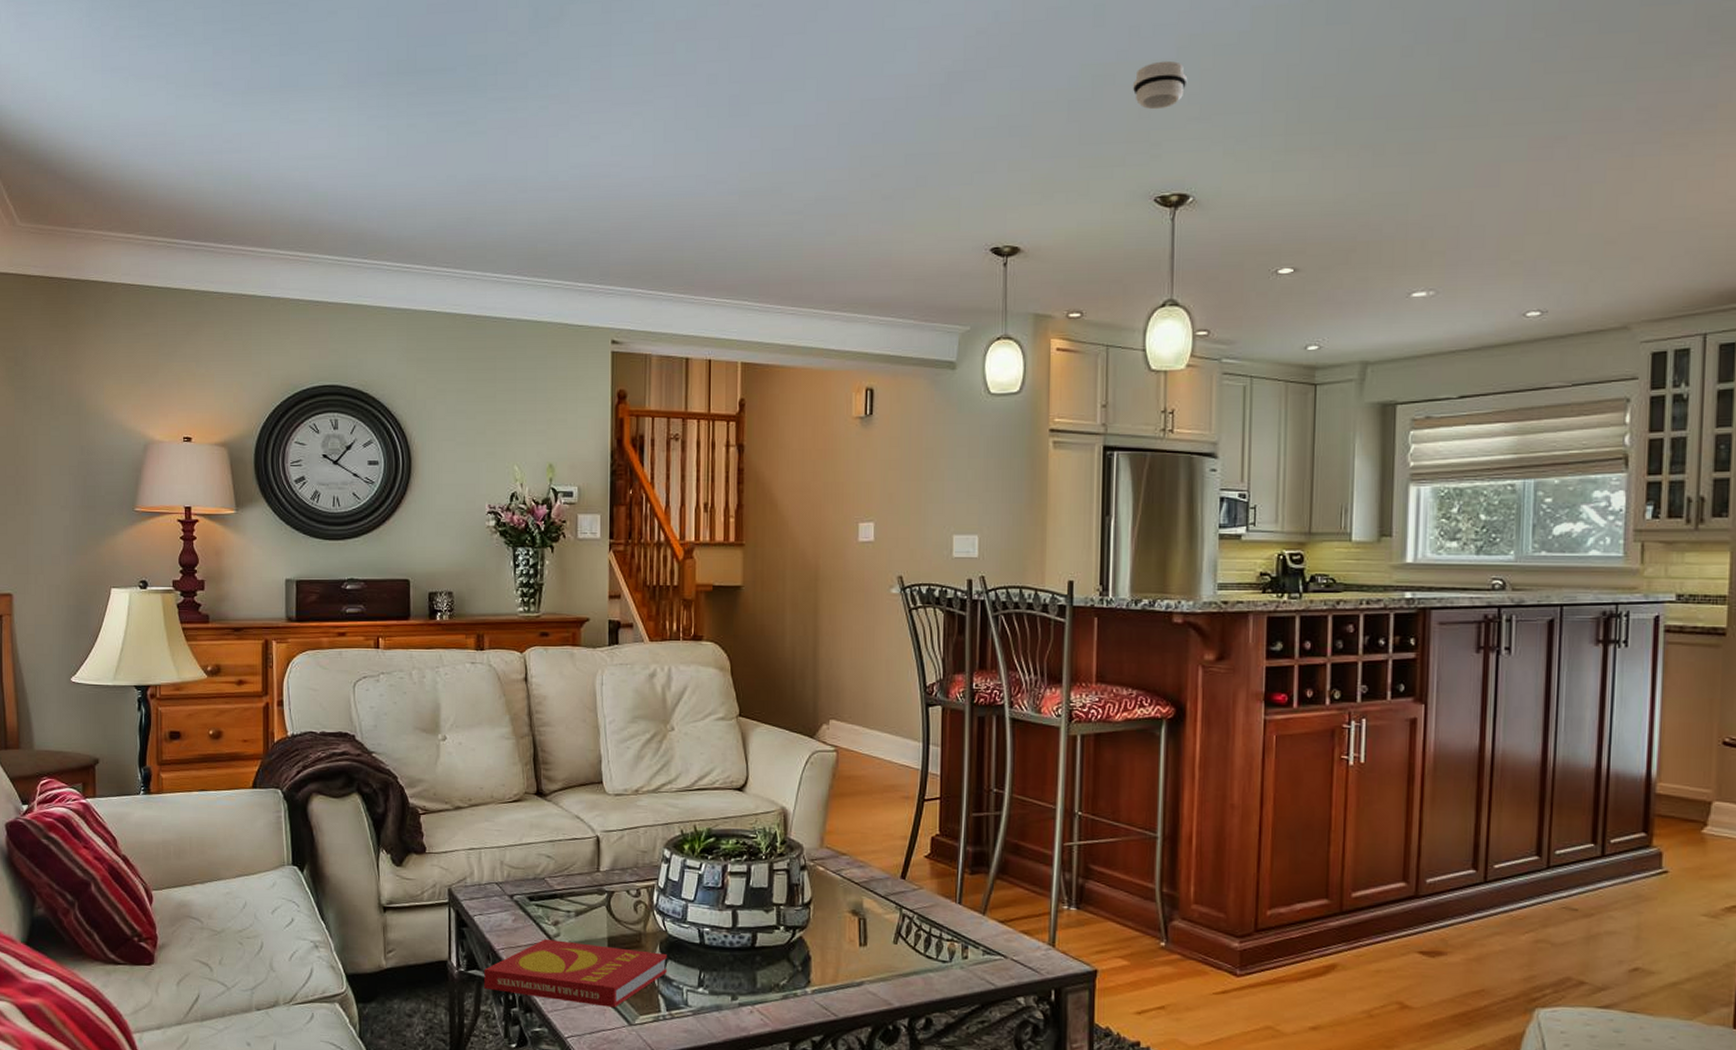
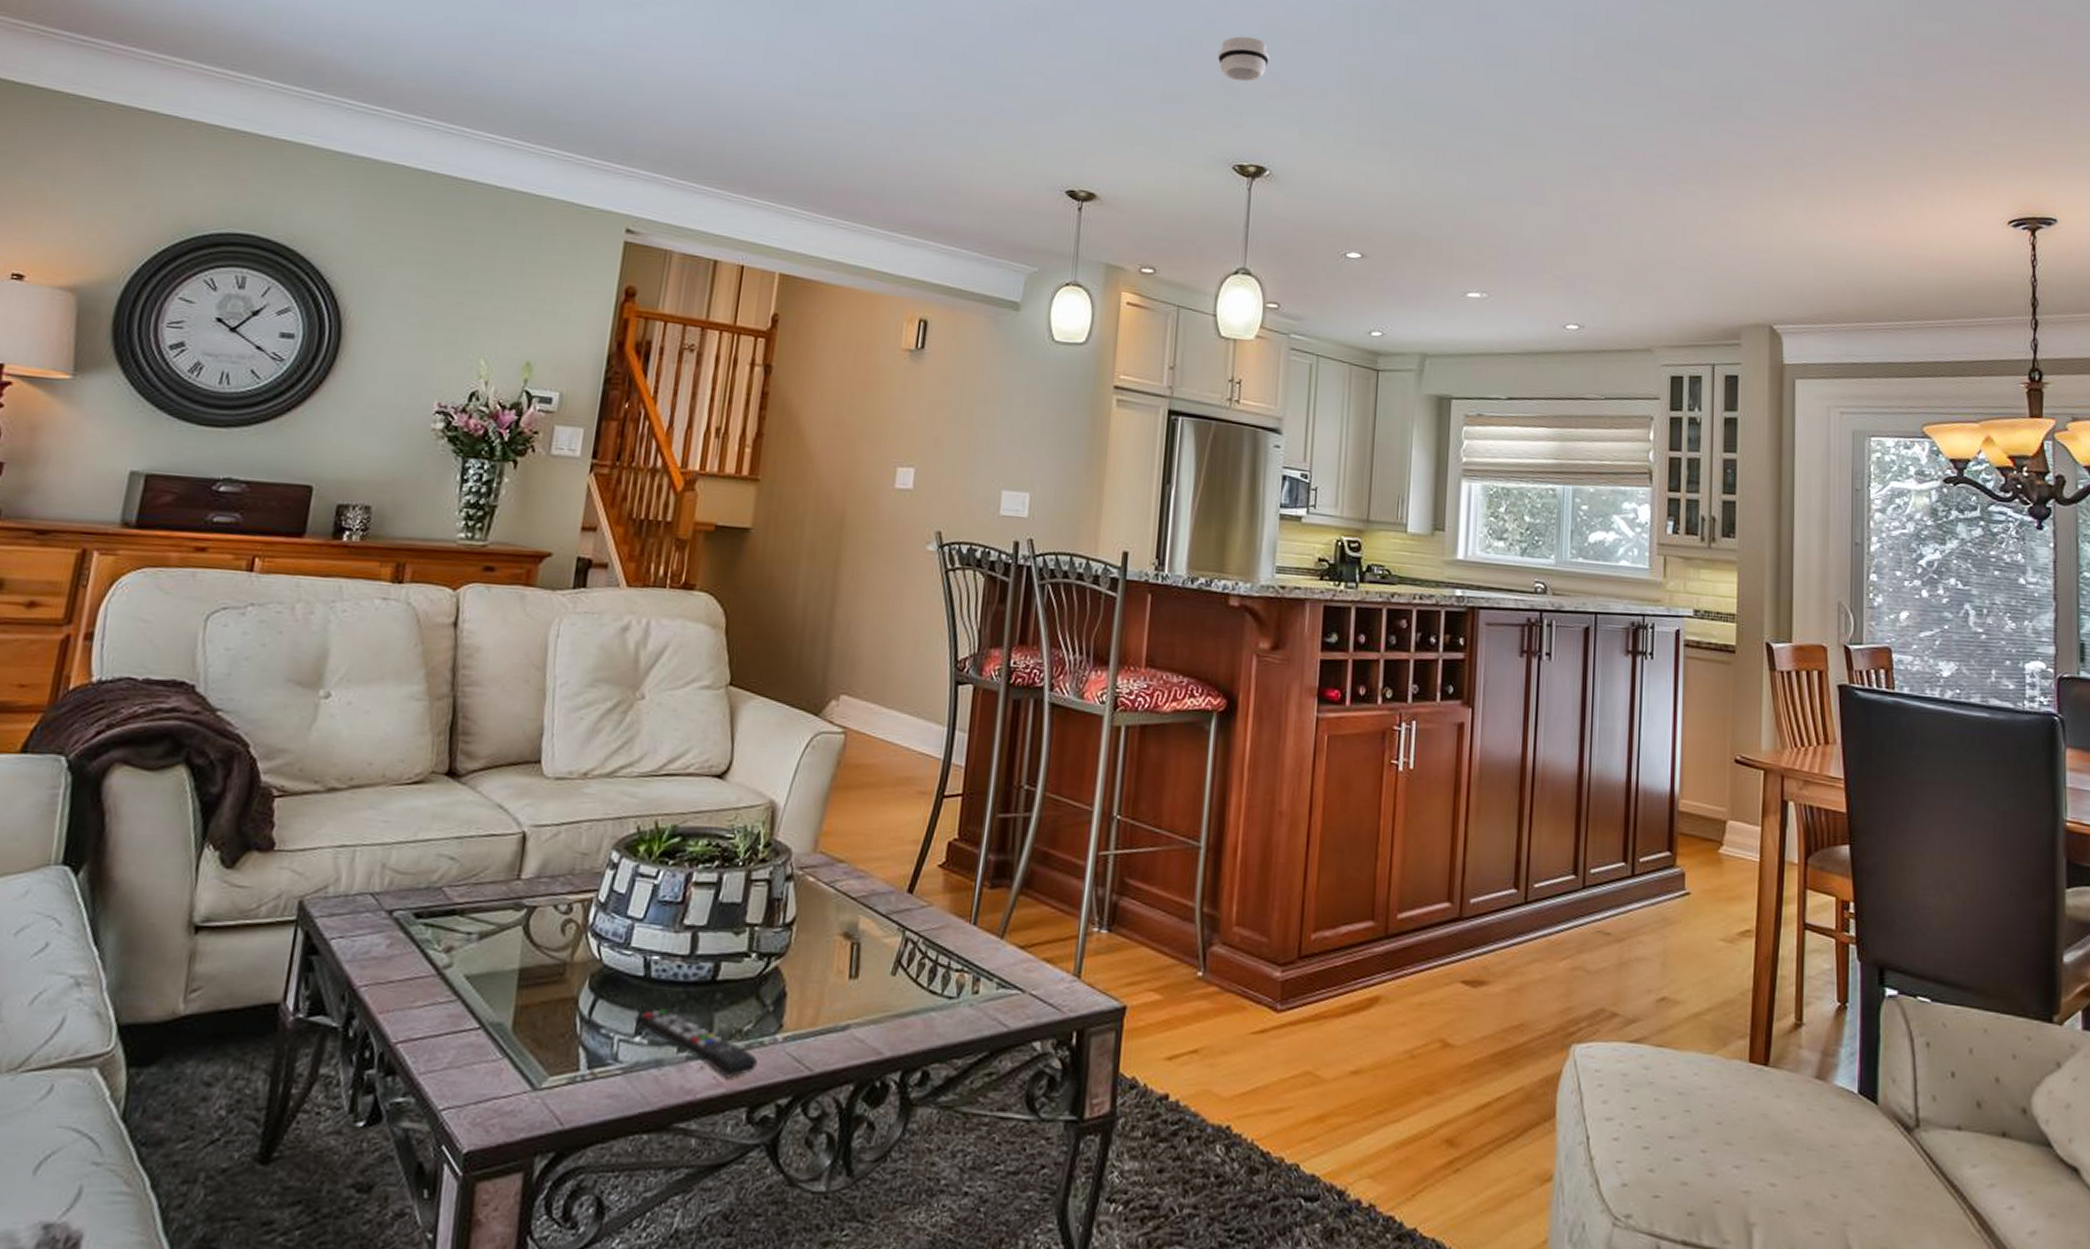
book: present [484,939,667,1008] -> none [330,972,598,1066]
remote control: none [697,967,793,1020] -> present [634,1008,757,1079]

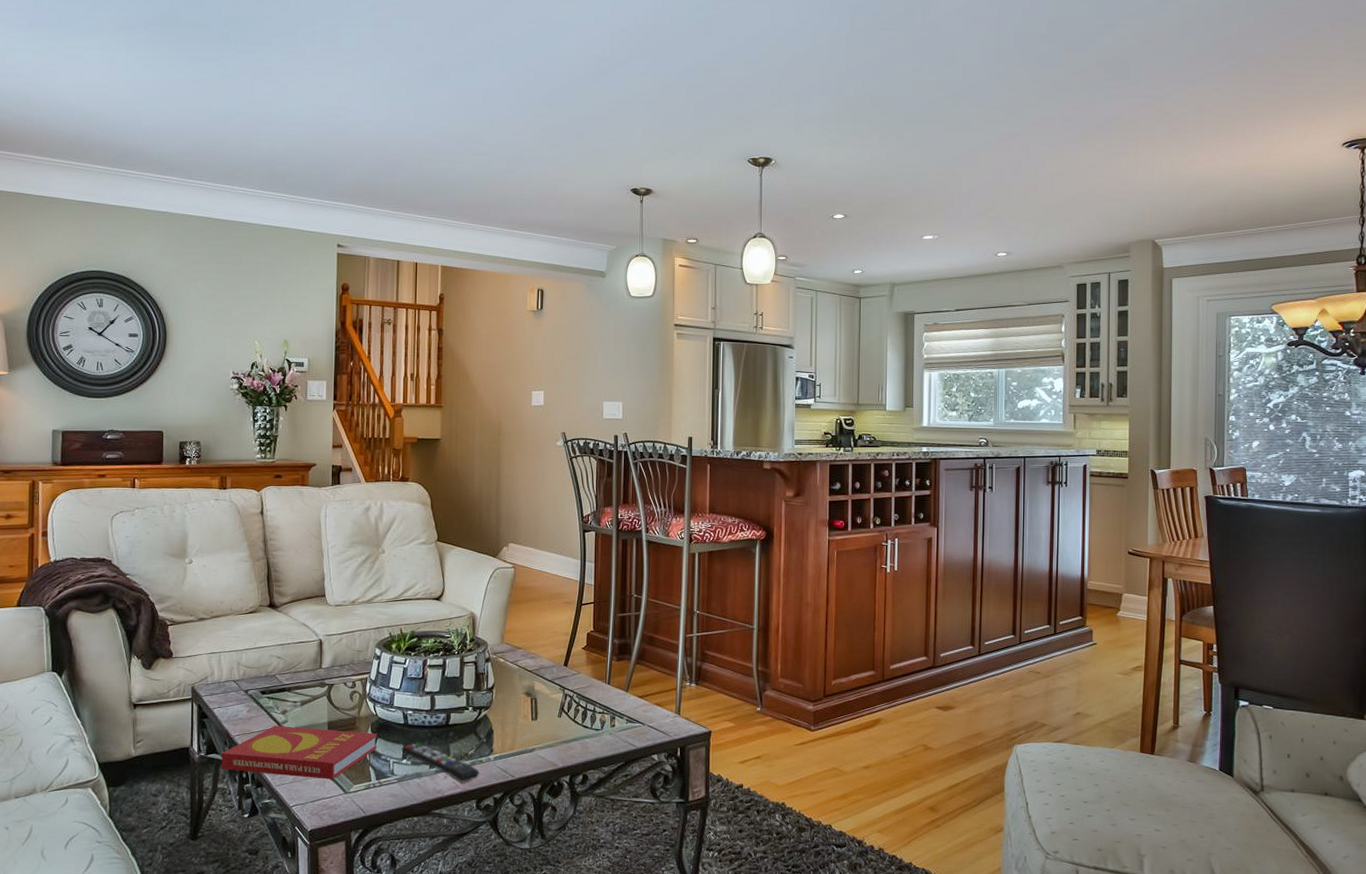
book: none [330,972,598,1066] -> present [221,726,377,779]
smoke detector: present [1218,36,1270,82] -> none [732,62,770,96]

